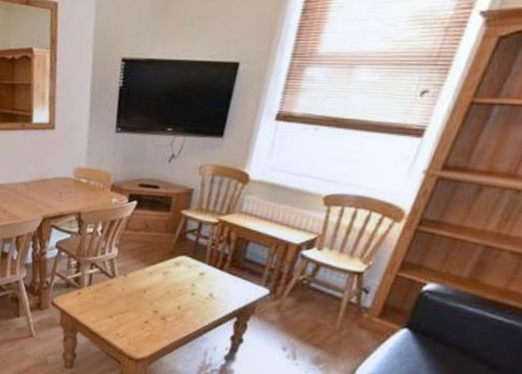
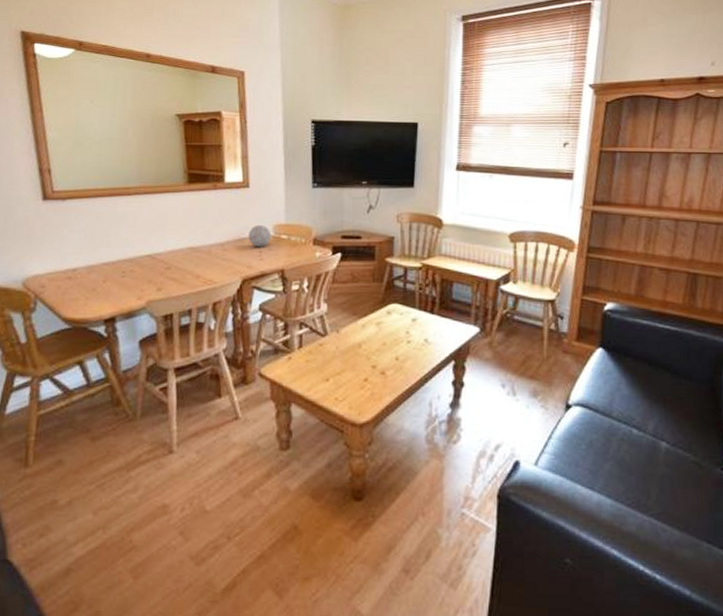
decorative ball: none [50,166,72,189] -> present [248,224,272,247]

